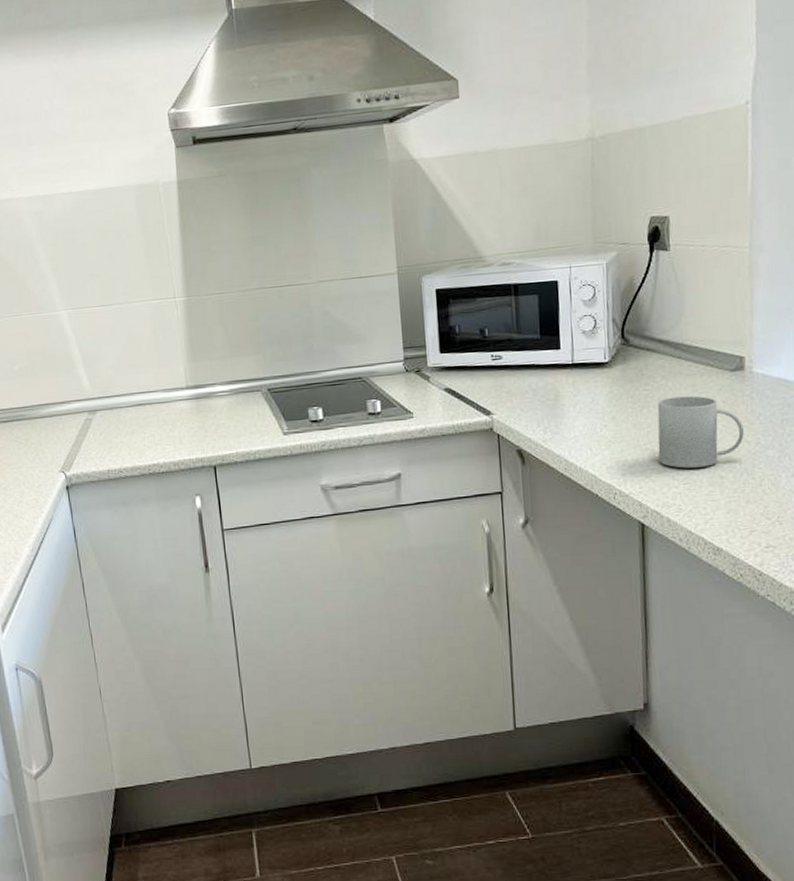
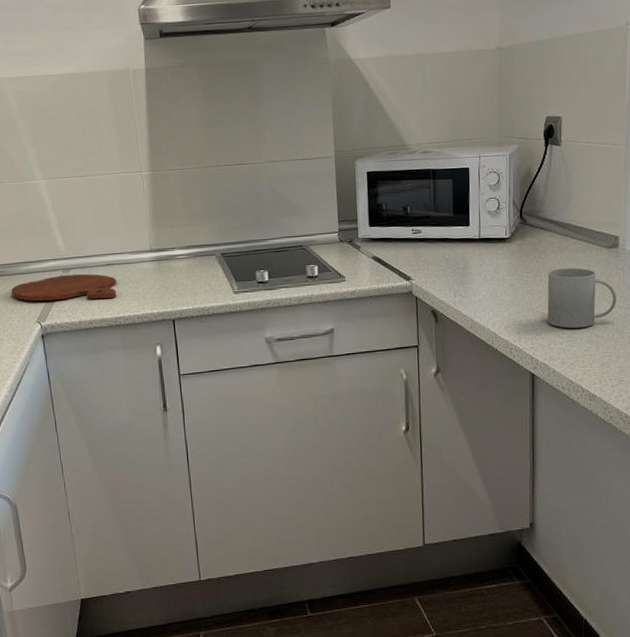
cutting board: none [32,415,150,448] -> present [11,273,117,302]

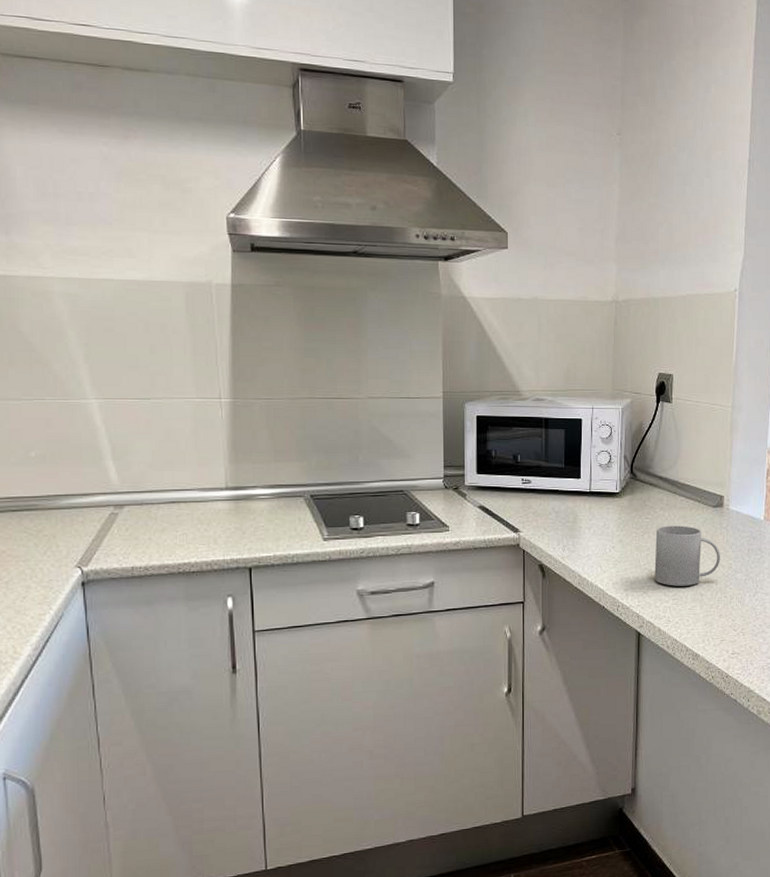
cutting board: present [11,273,117,302] -> none [45,511,183,543]

